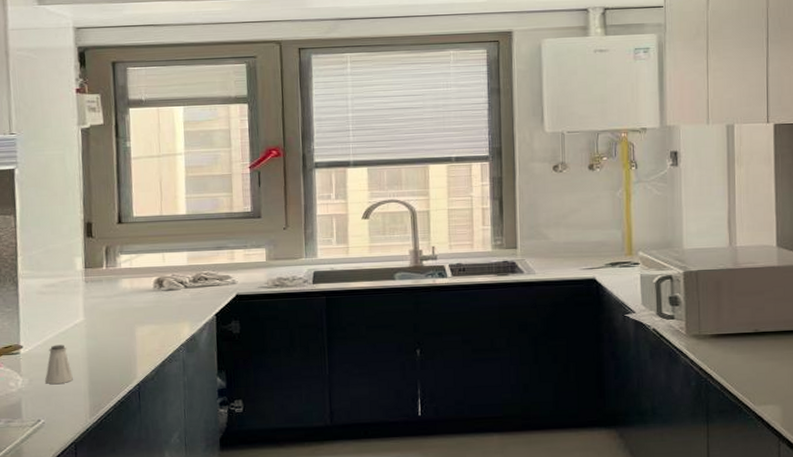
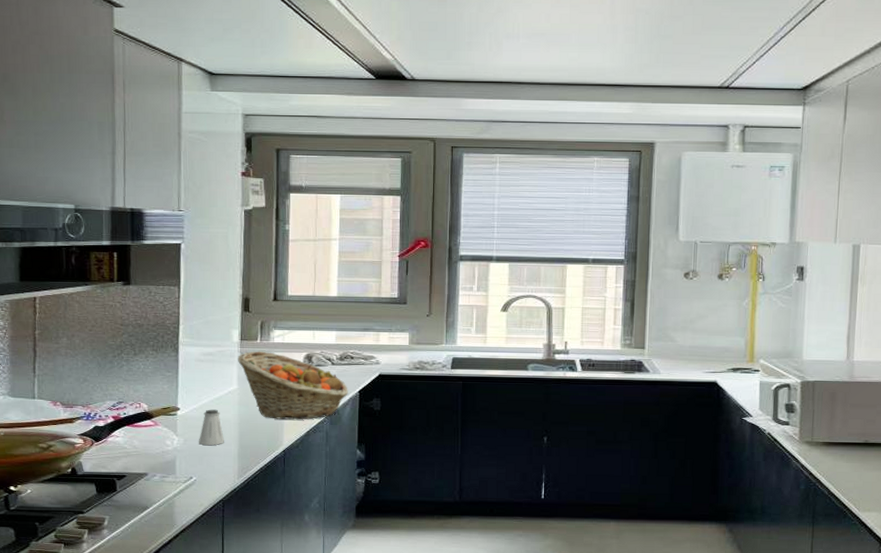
fruit basket: none [83,278,204,351] -> present [238,351,348,420]

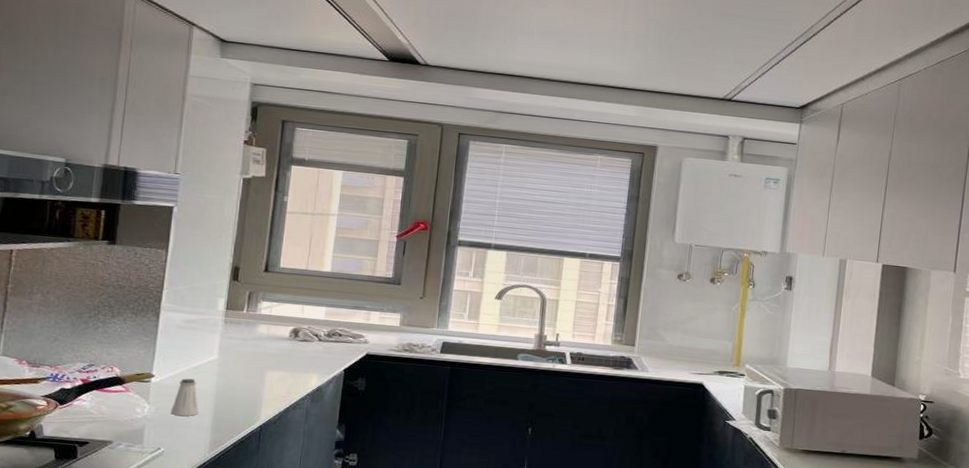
fruit basket: present [238,351,348,420] -> none [221,321,333,395]

